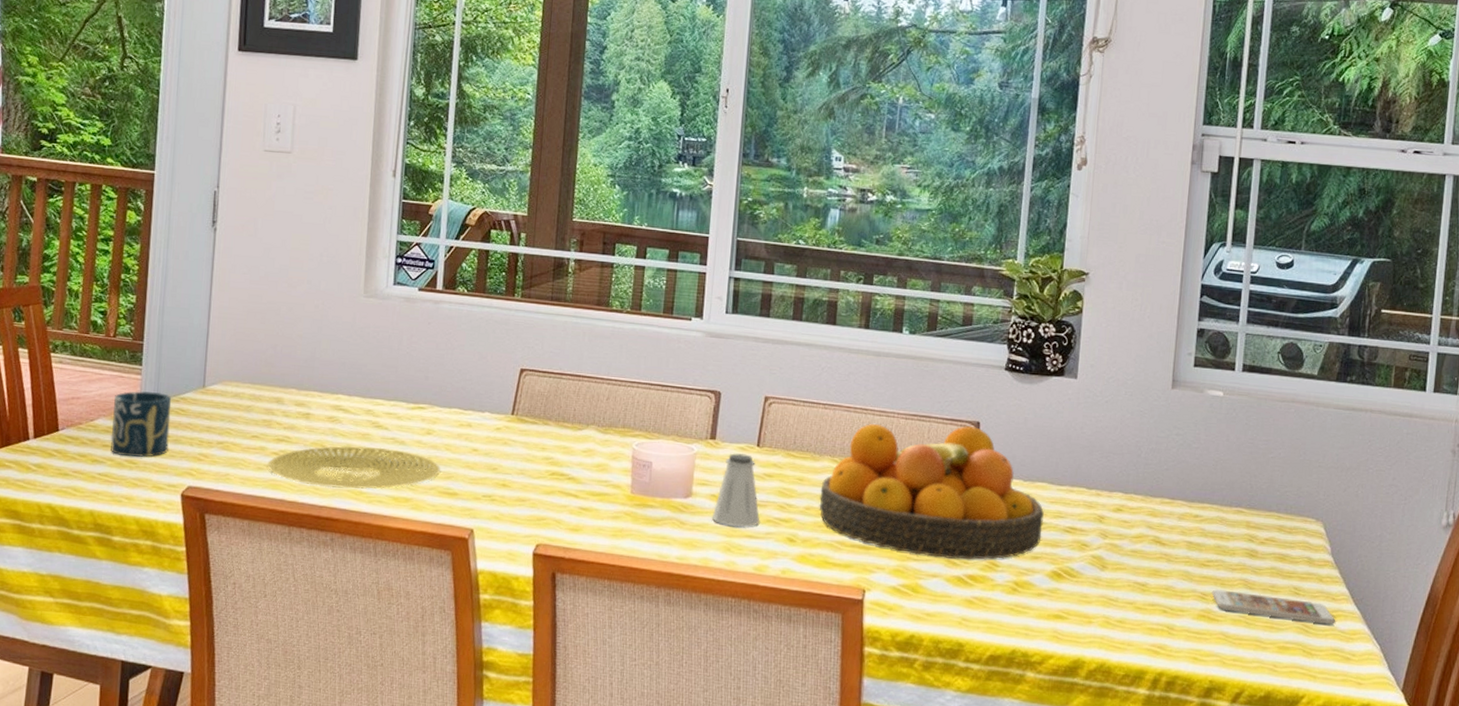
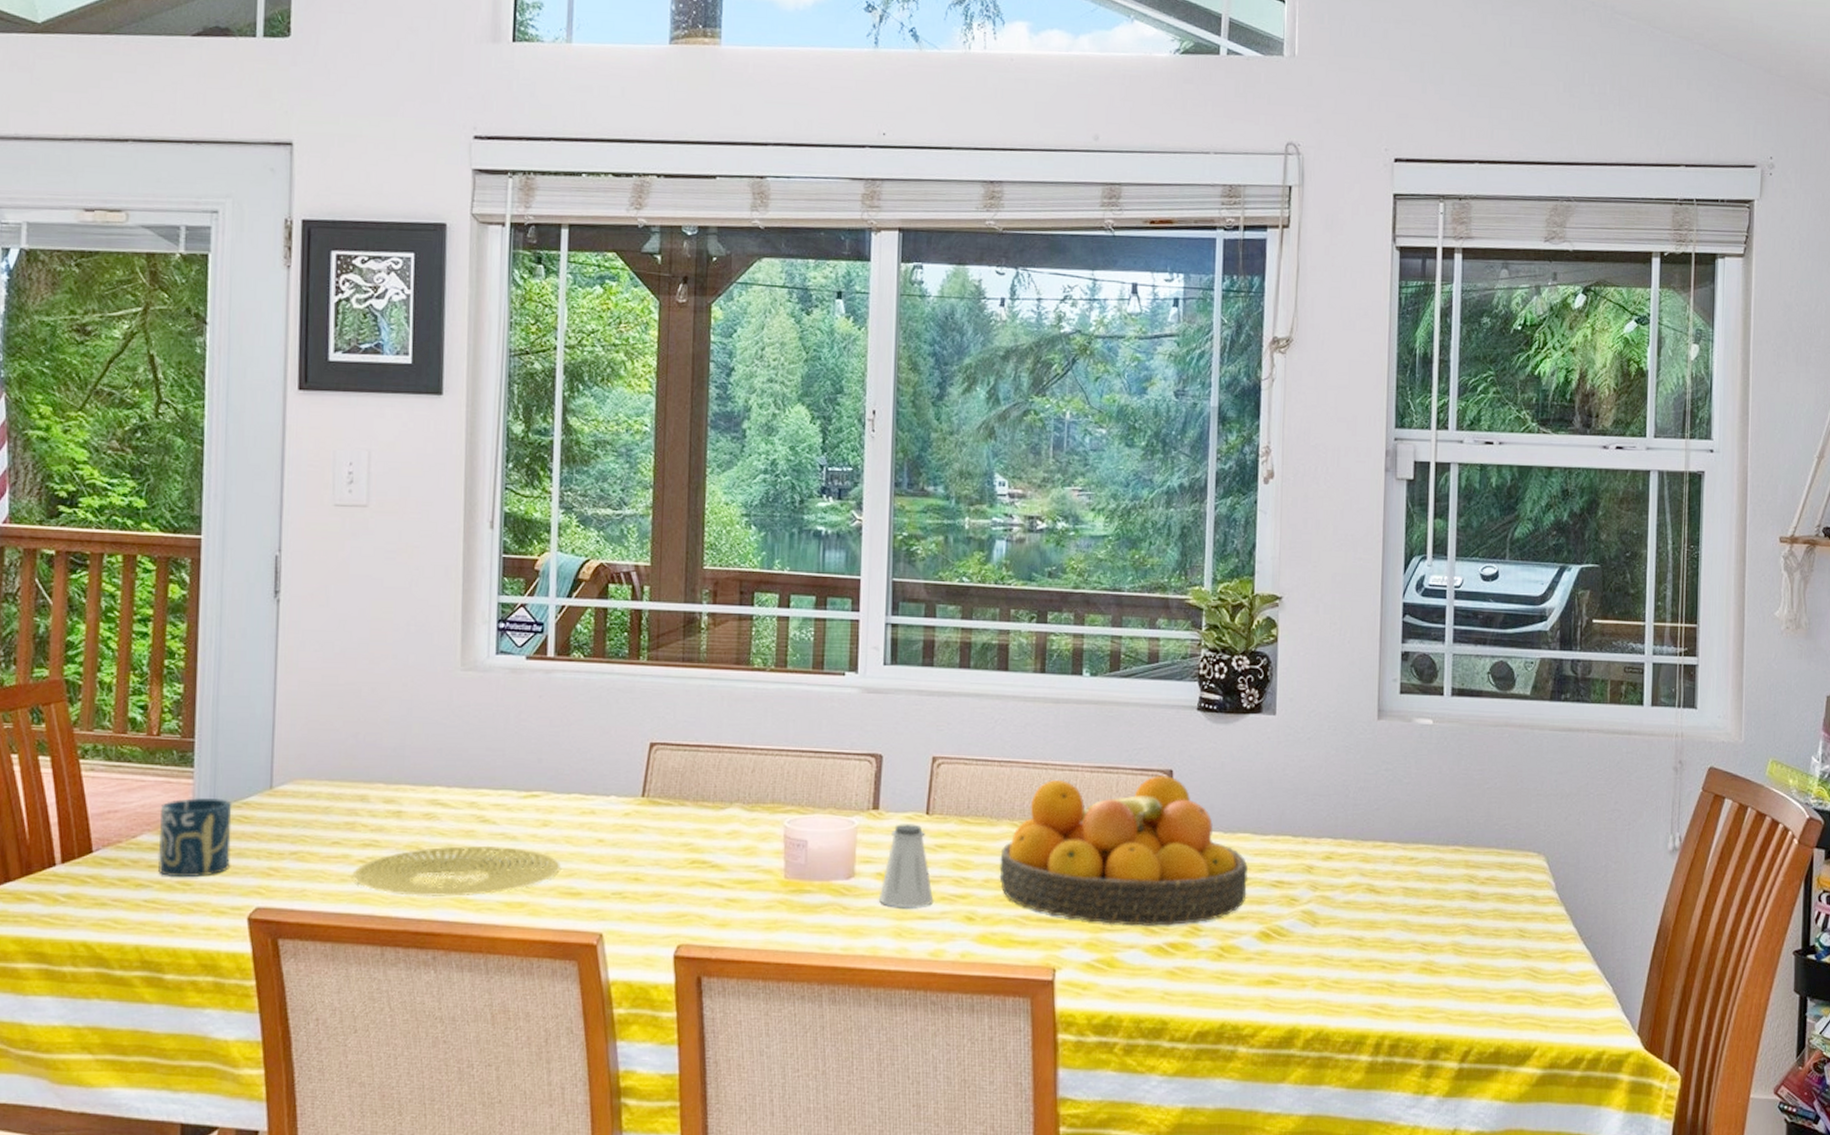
smartphone: present [1211,589,1335,625] -> none [1432,938,1564,968]

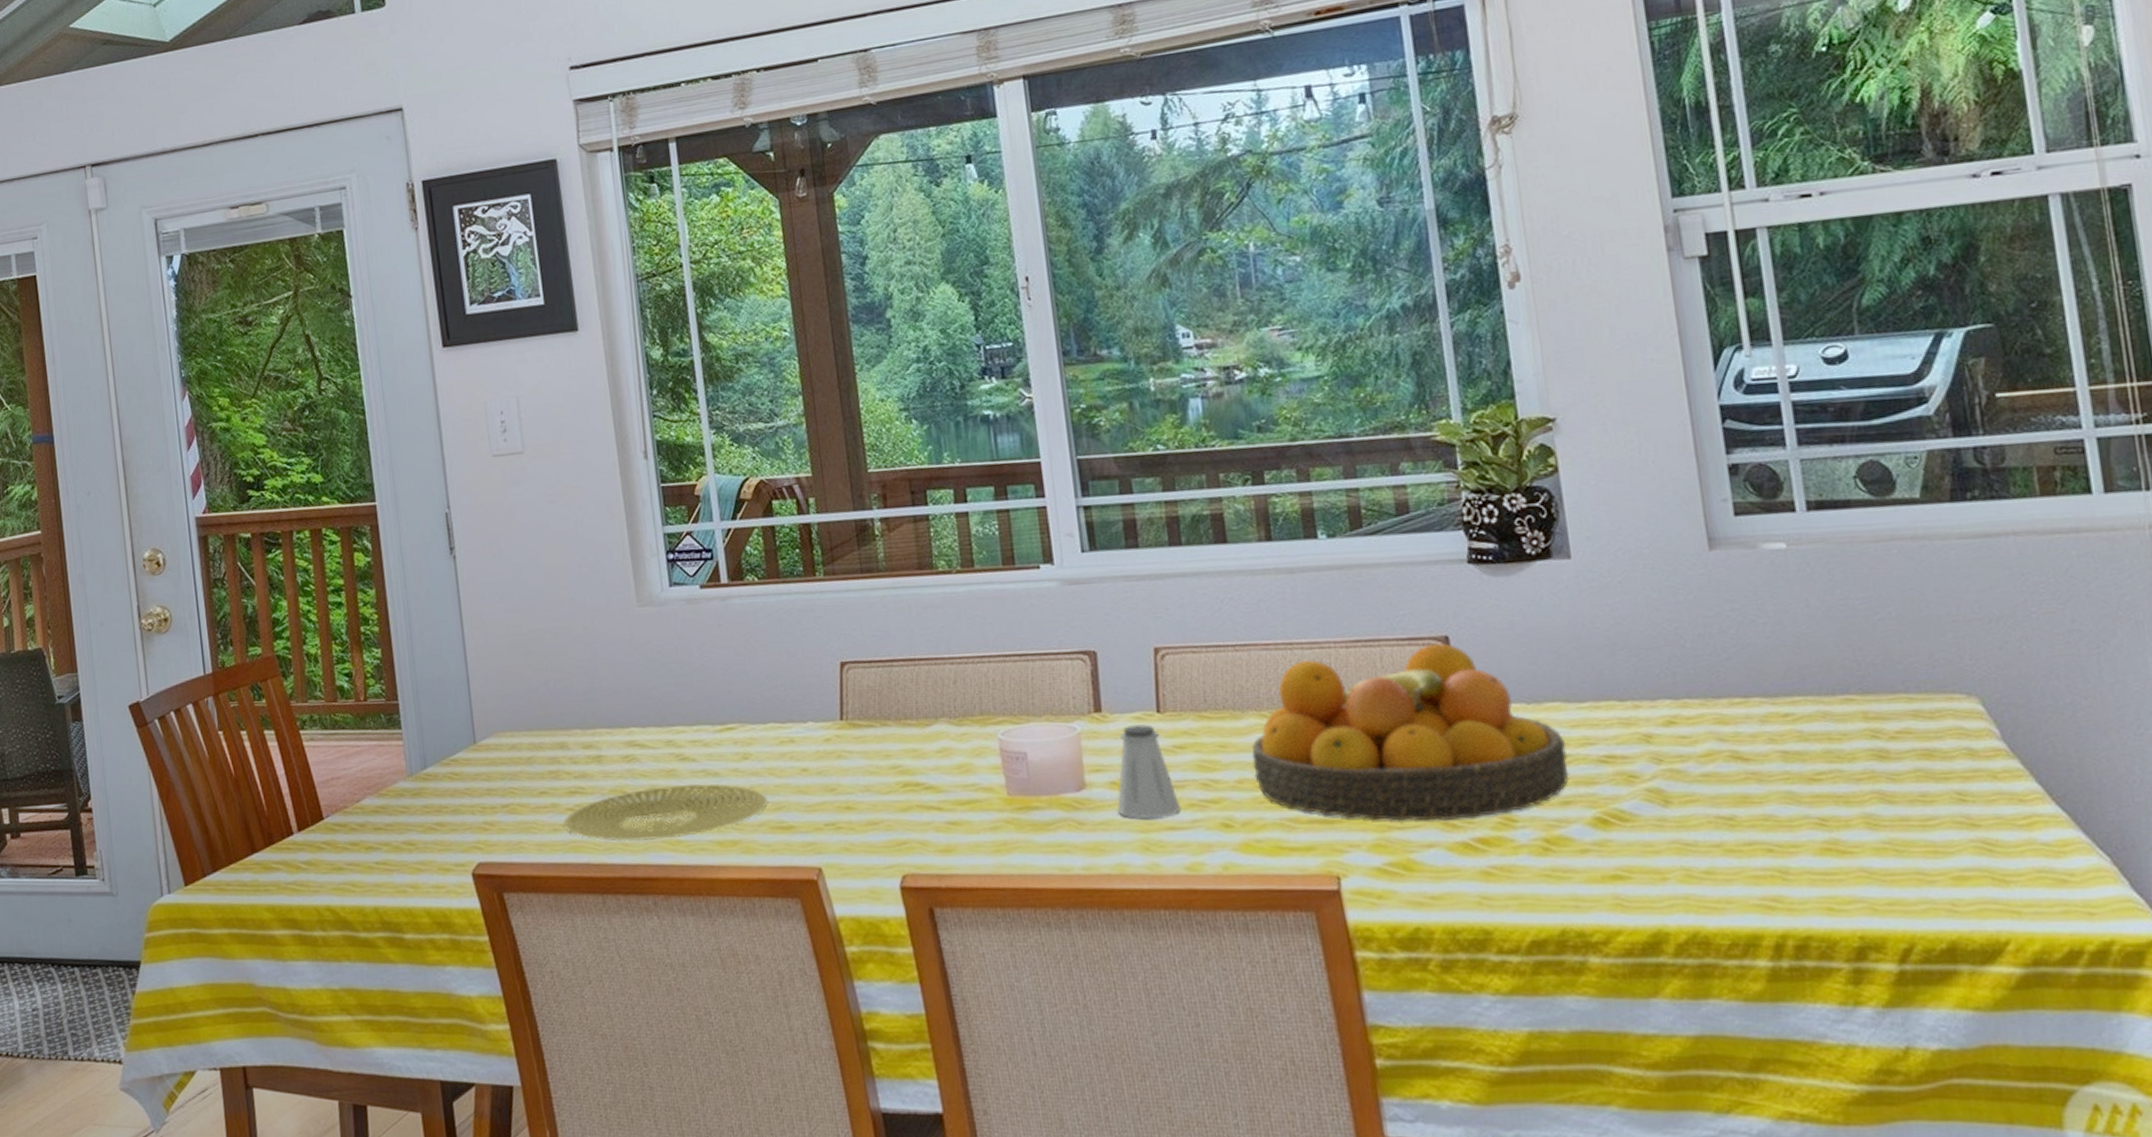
cup: present [157,798,232,877] -> none [378,757,448,837]

